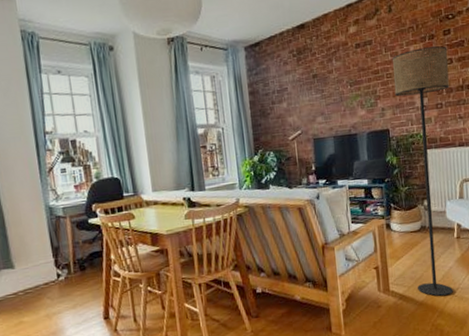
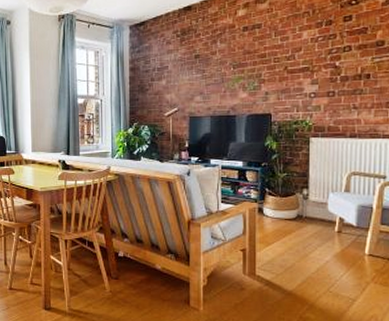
floor lamp: present [392,46,453,297] -> none [281,32,347,290]

